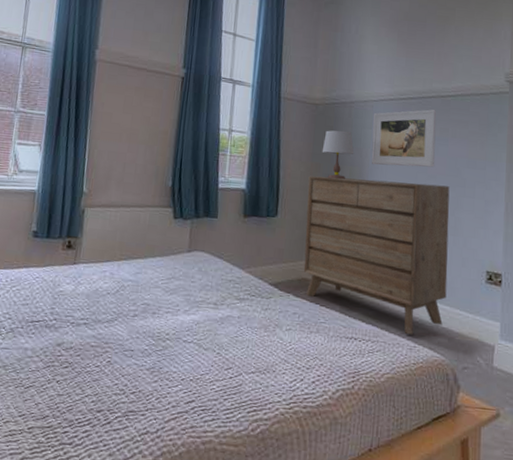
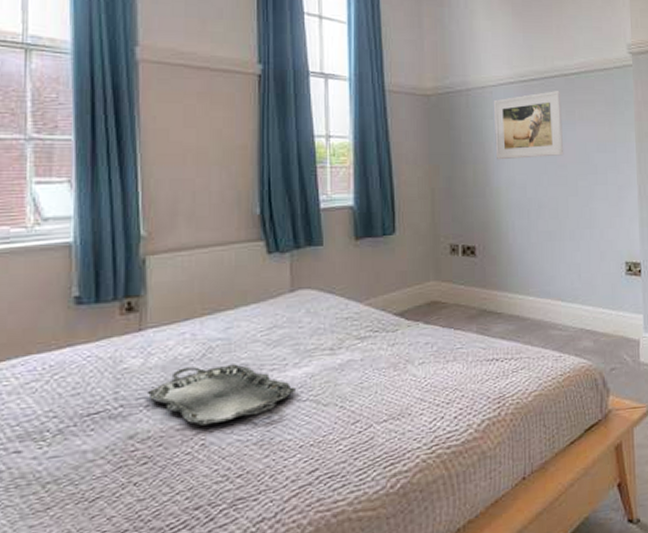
serving tray: none [73,298,183,347] -> present [146,364,295,426]
dresser: present [303,175,450,334] -> none [427,175,588,344]
table lamp: present [322,130,354,180] -> none [439,123,476,182]

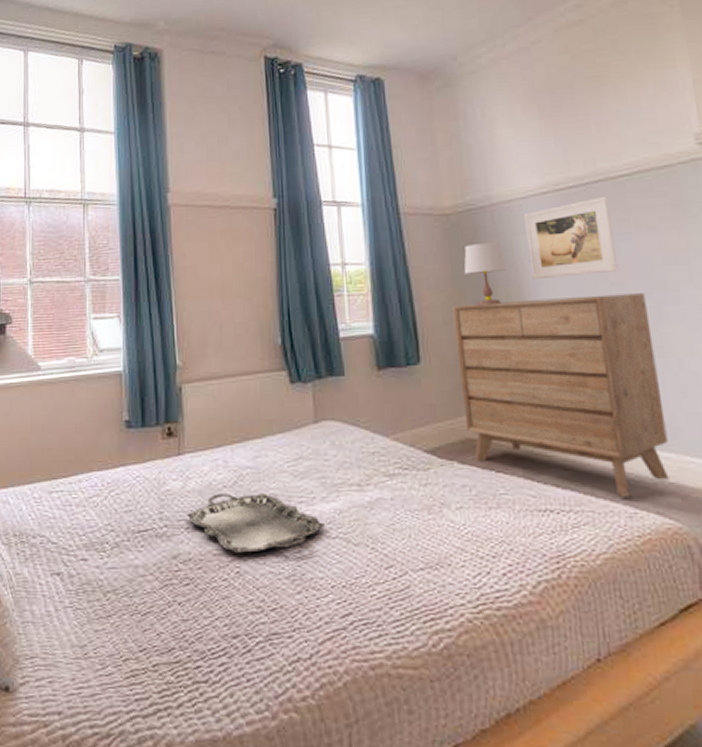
dresser: none [427,175,588,344] -> present [452,293,670,496]
table lamp: none [439,123,476,182] -> present [463,242,507,306]

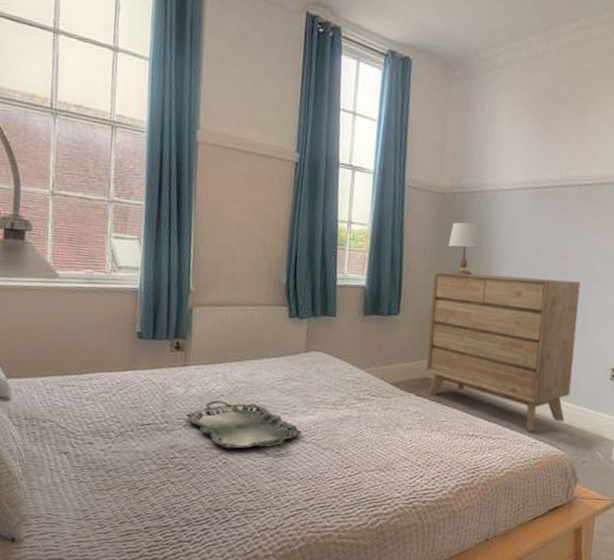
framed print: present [523,195,619,280] -> none [500,199,572,262]

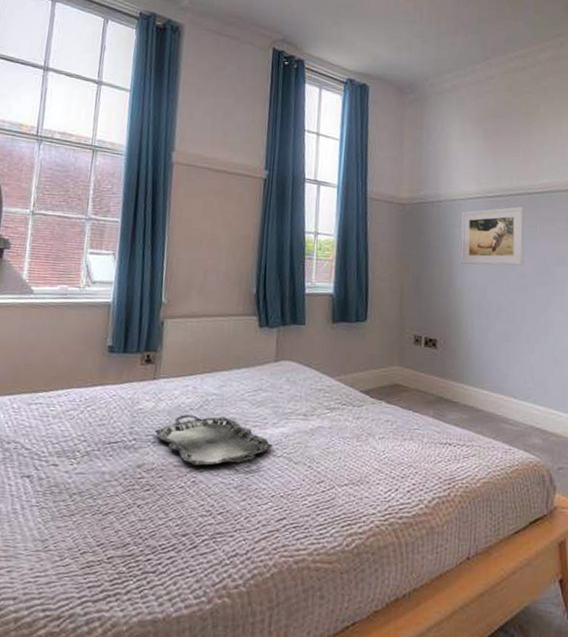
dresser: present [425,271,581,431] -> none [395,277,540,437]
table lamp: present [448,222,483,276] -> none [410,230,444,281]
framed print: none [500,199,572,262] -> present [460,206,525,266]

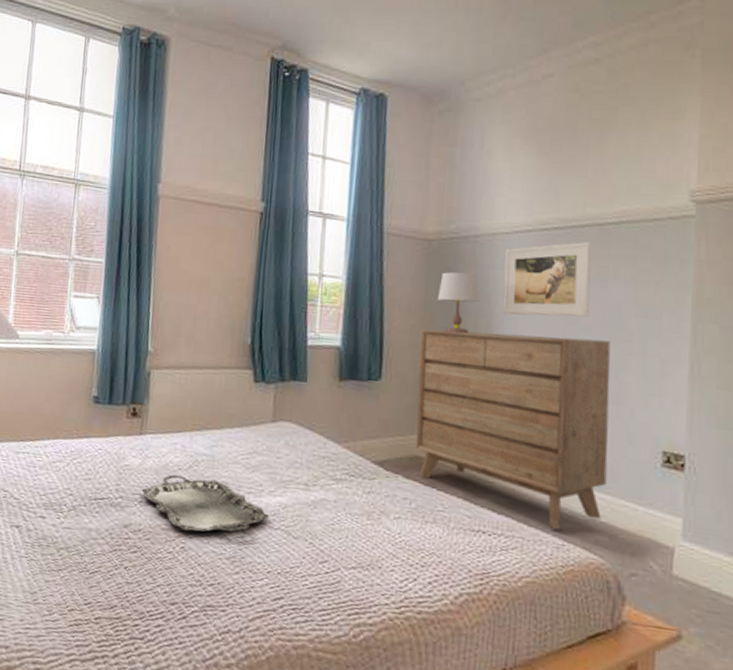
dresser: none [395,277,540,437] -> present [415,329,611,529]
table lamp: none [410,230,444,281] -> present [437,271,480,334]

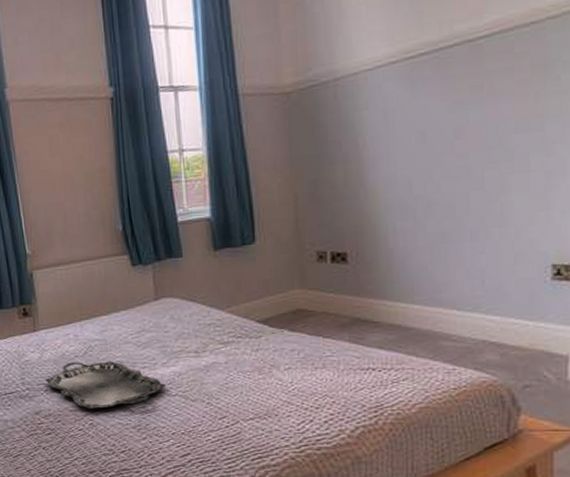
dresser: present [415,329,611,529] -> none [289,163,494,355]
table lamp: present [437,271,480,334] -> none [302,118,347,185]
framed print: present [502,241,592,317] -> none [368,61,466,156]

